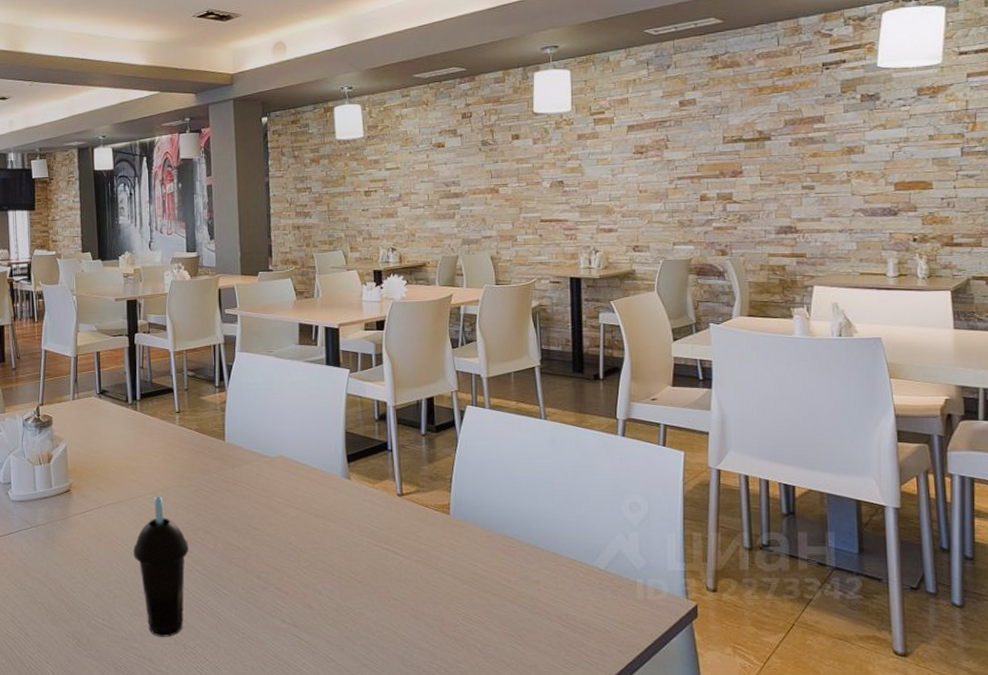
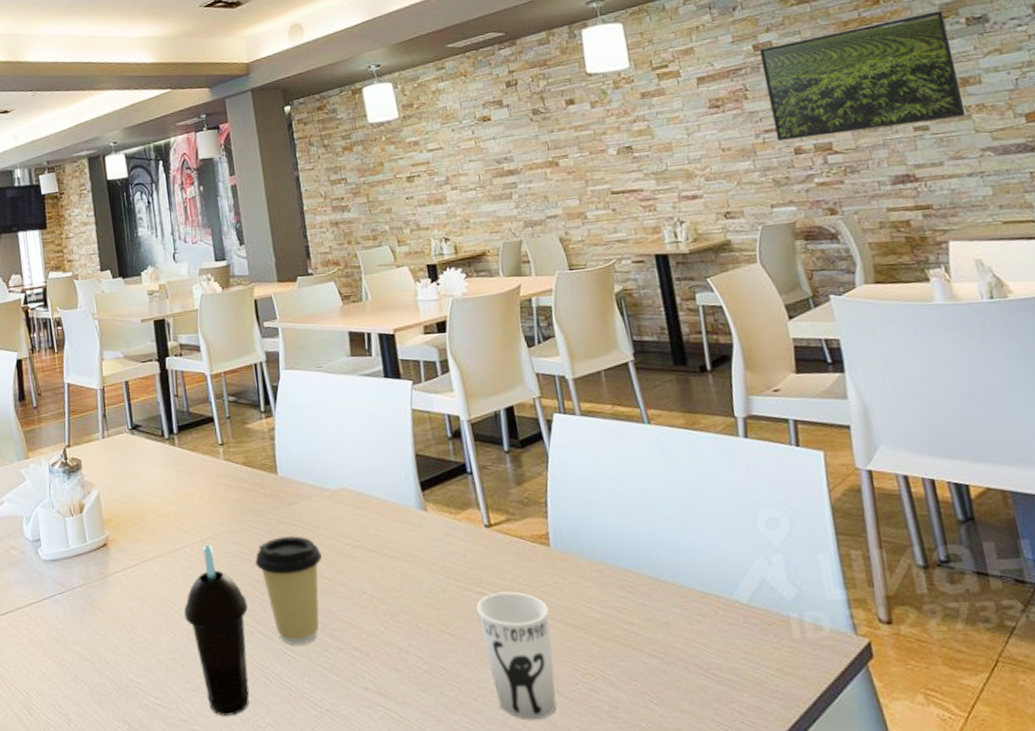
coffee cup: none [198,493,256,583] -> present [255,536,322,646]
cup: none [383,549,442,652] -> present [476,591,557,720]
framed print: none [684,86,847,187] -> present [759,10,966,141]

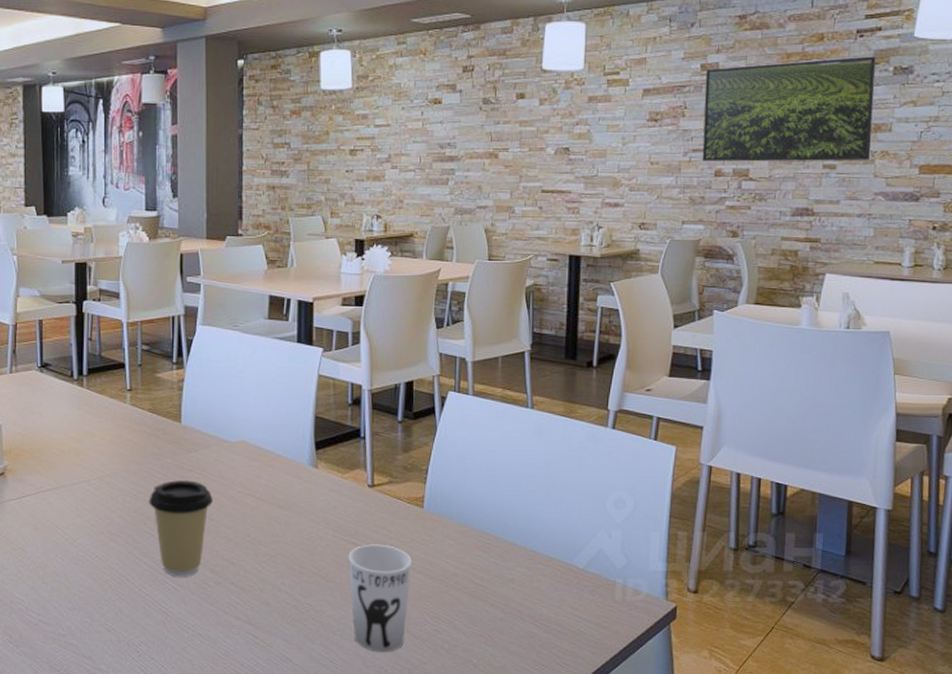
cup: present [184,545,250,716] -> none [74,482,136,634]

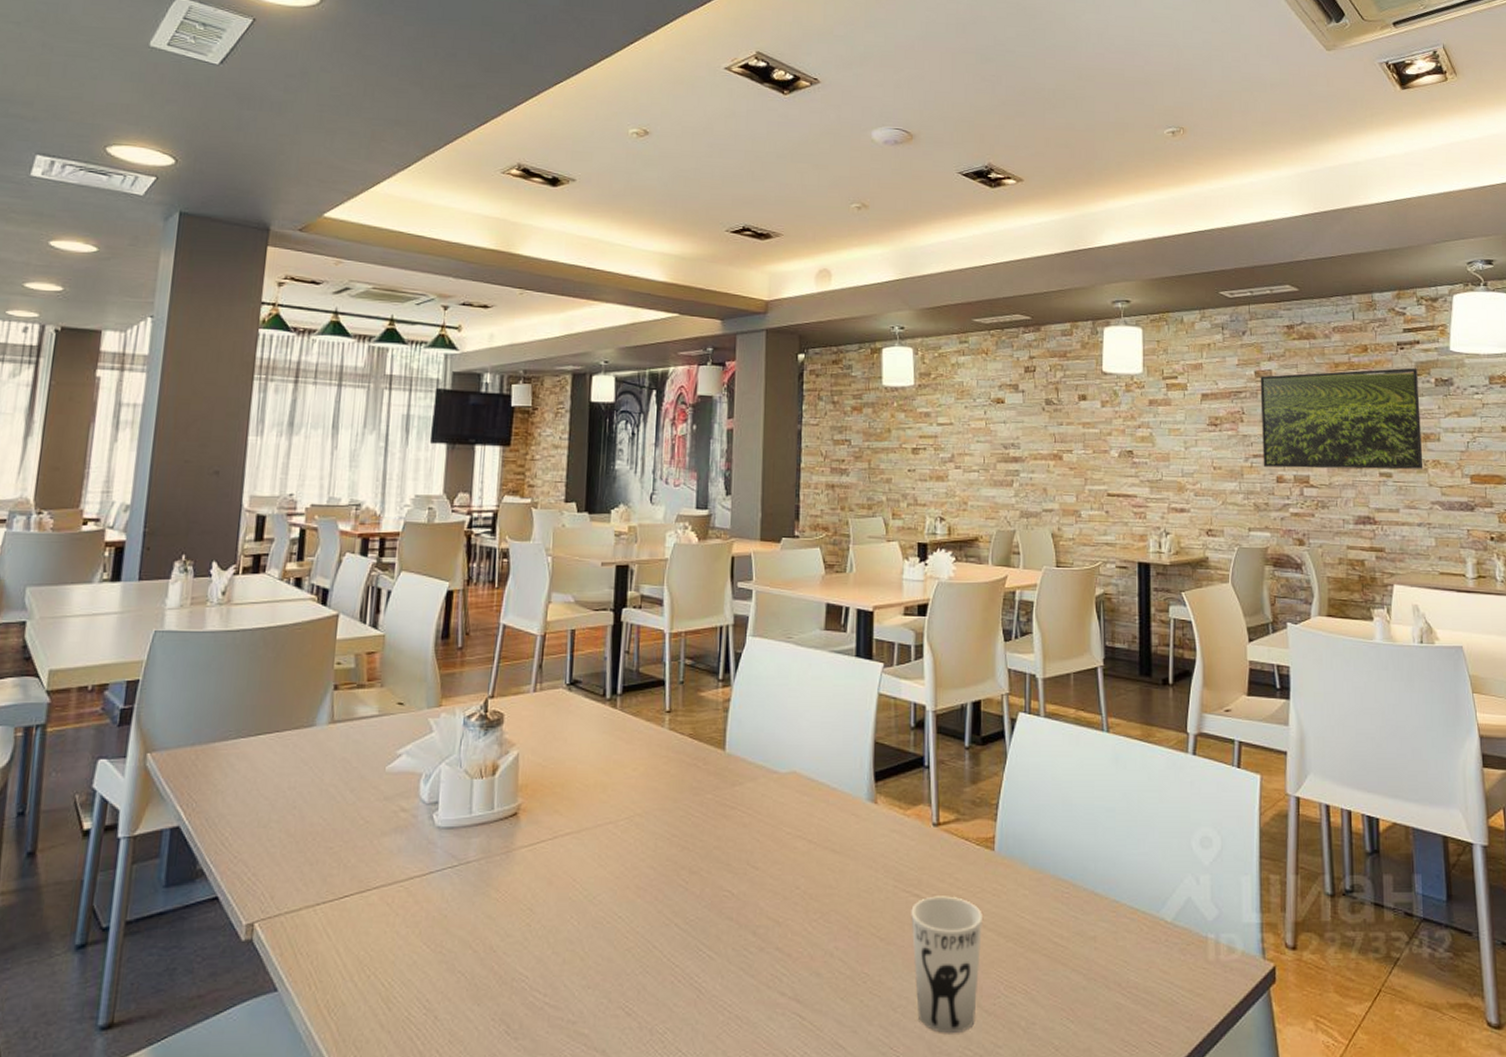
coffee cup: present [149,480,213,577] -> none [684,820,758,942]

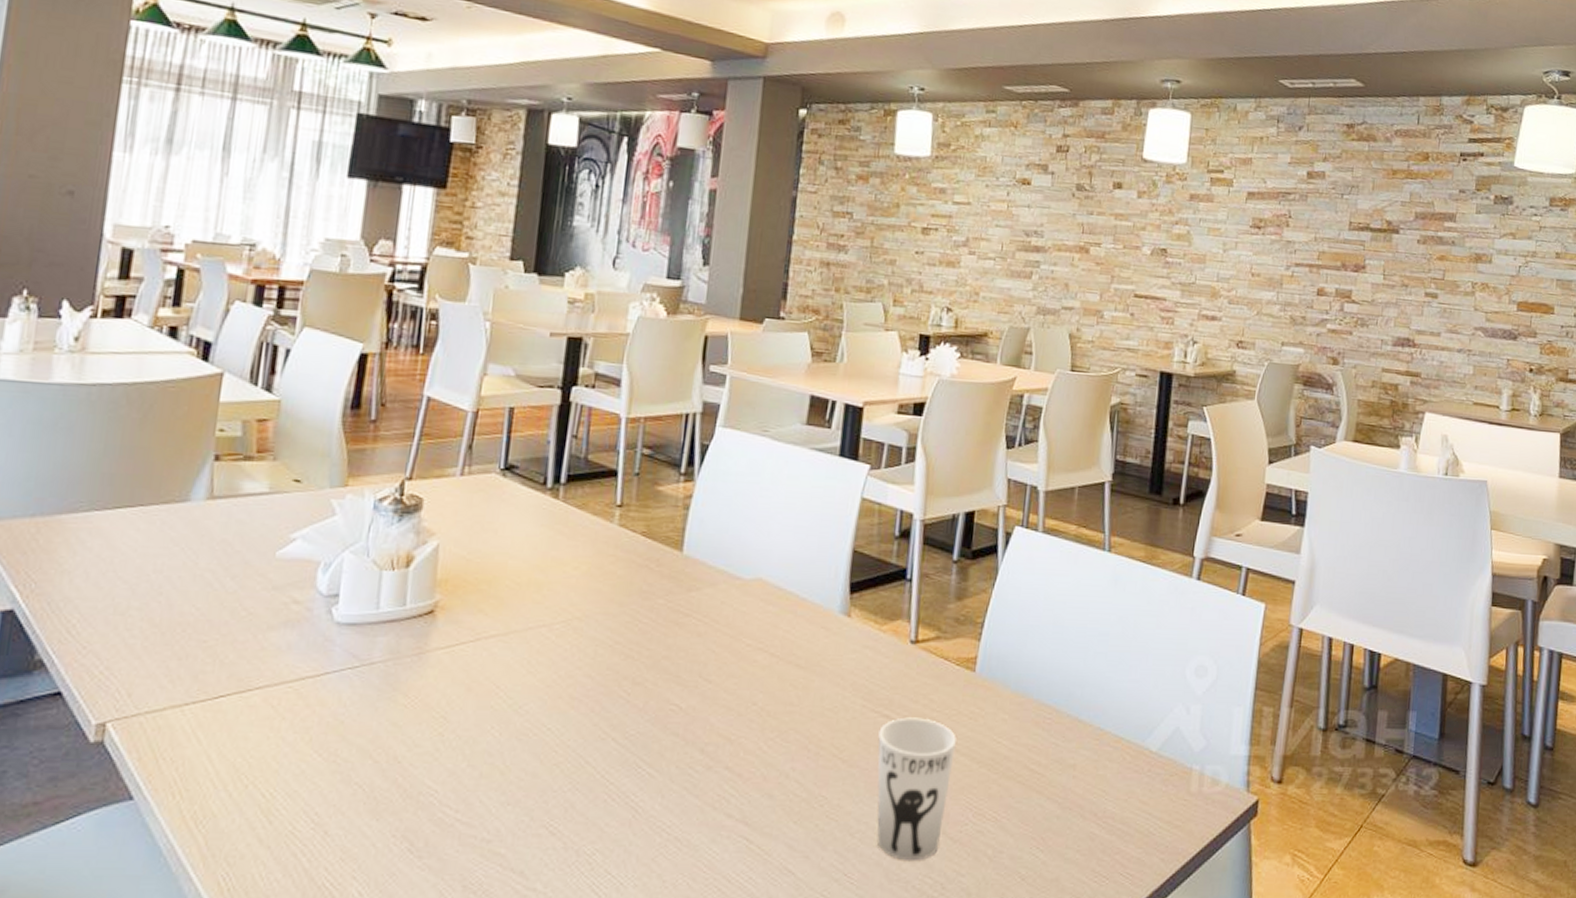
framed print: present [1260,367,1424,470] -> none [1304,177,1478,292]

